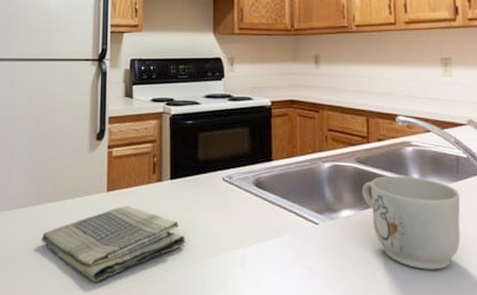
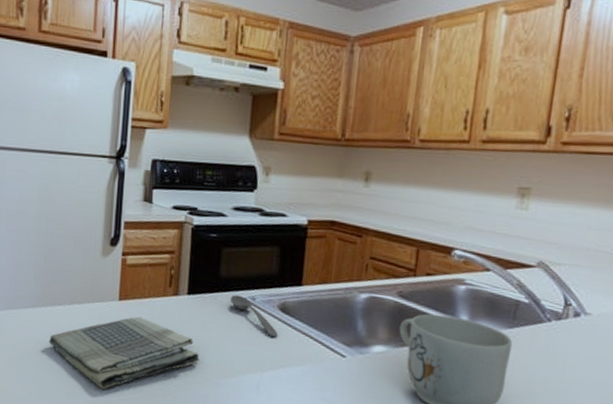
soupspoon: none [209,175,255,213] -> present [230,295,278,338]

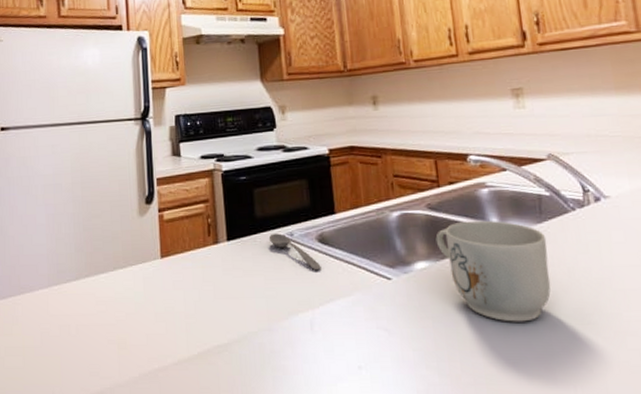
dish towel: present [48,316,200,389] -> none [95,271,249,356]

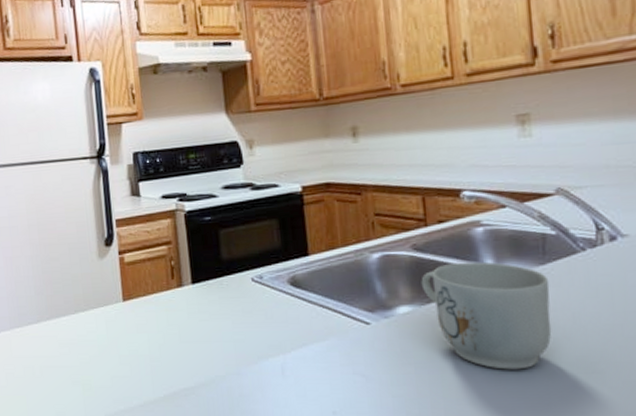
soupspoon: present [268,233,321,271] -> none [236,276,293,315]

